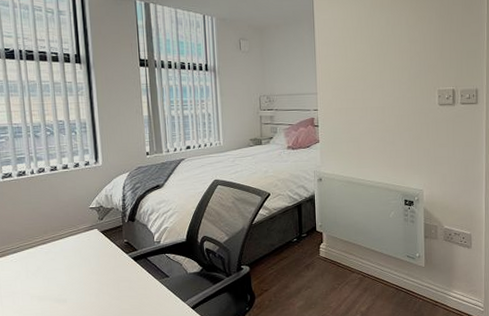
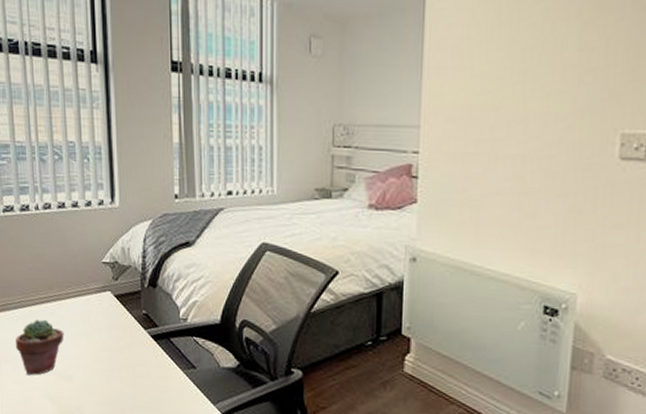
potted succulent: none [14,258,59,305] -> present [15,319,64,376]

